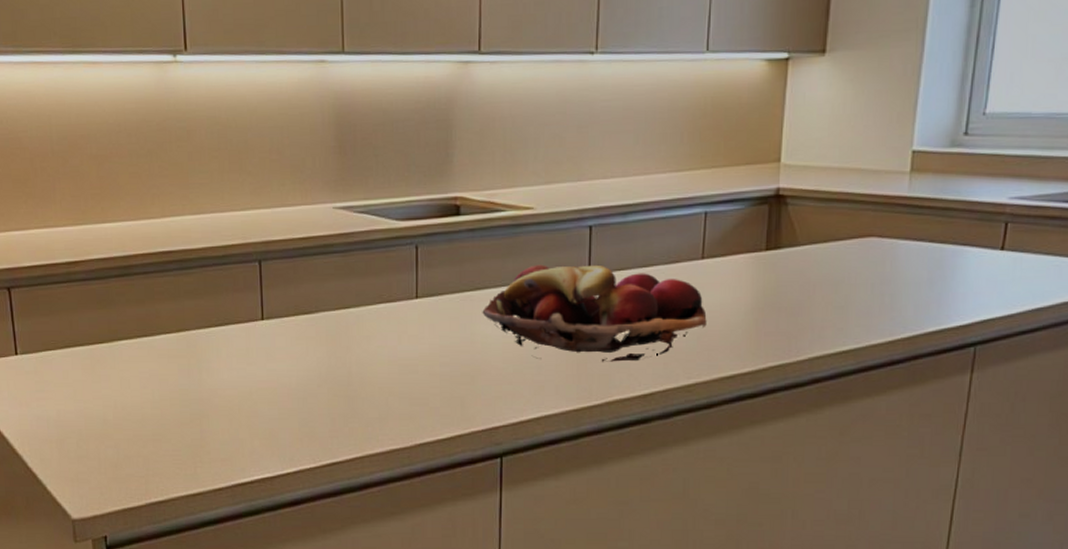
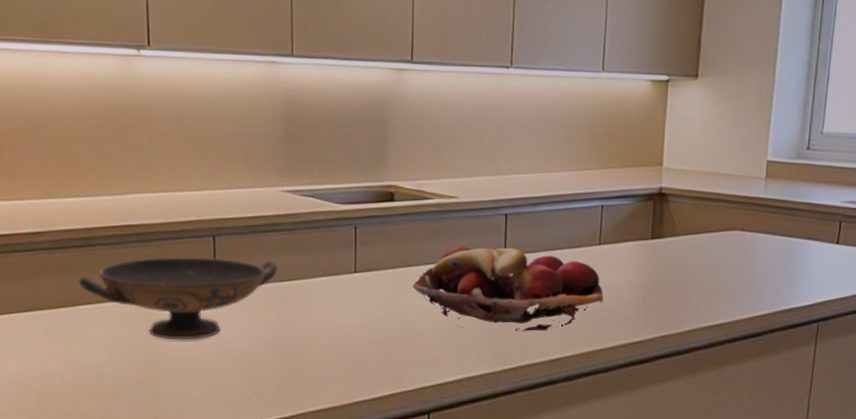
decorative bowl: none [117,284,331,377] -> present [78,257,278,340]

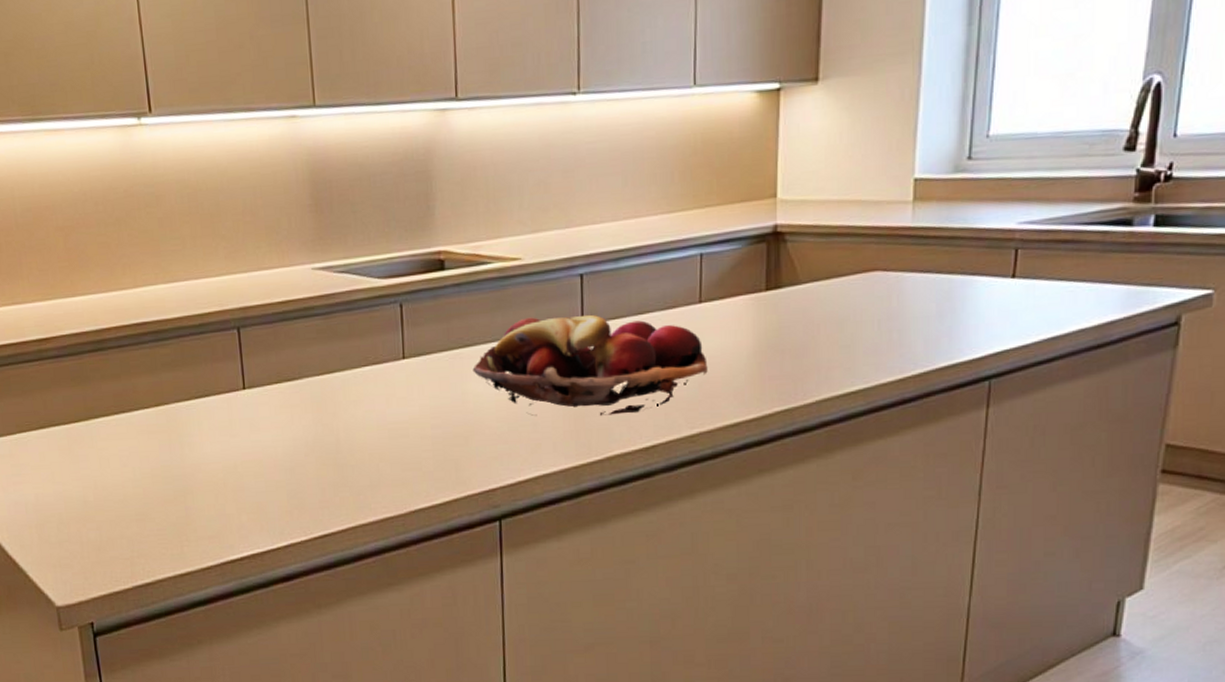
decorative bowl: present [78,257,278,340] -> none [92,352,314,451]

